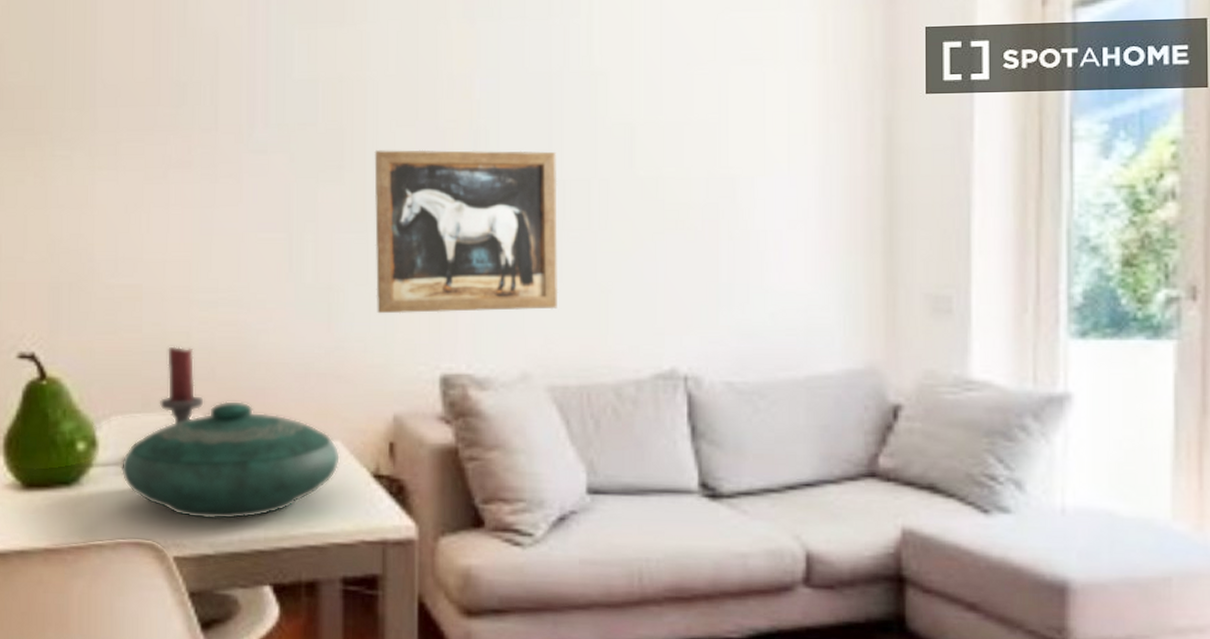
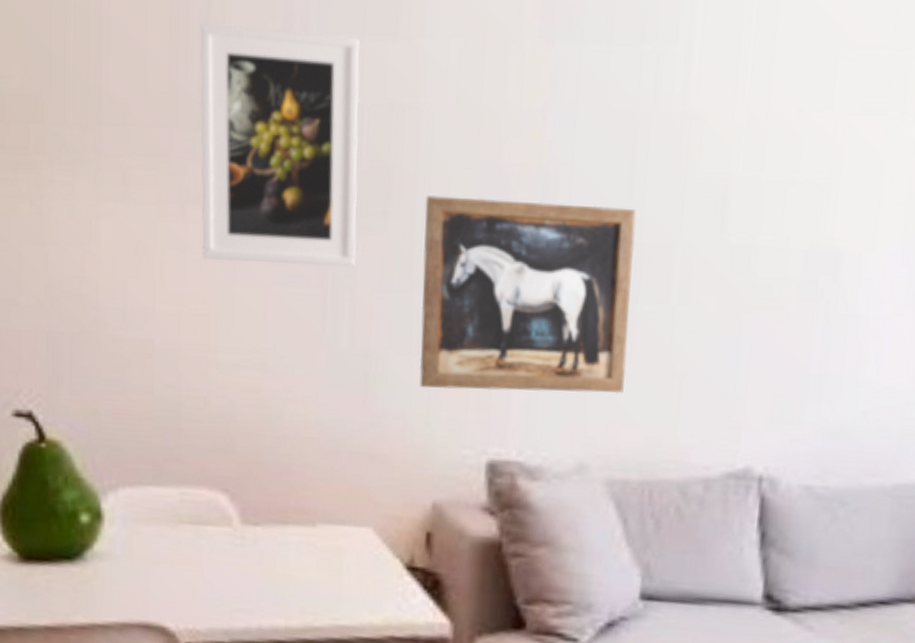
decorative bowl: present [120,400,341,520] -> none [128,476,372,607]
candle holder: present [159,346,204,424] -> none [172,412,222,499]
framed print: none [178,20,317,215] -> present [200,22,361,267]

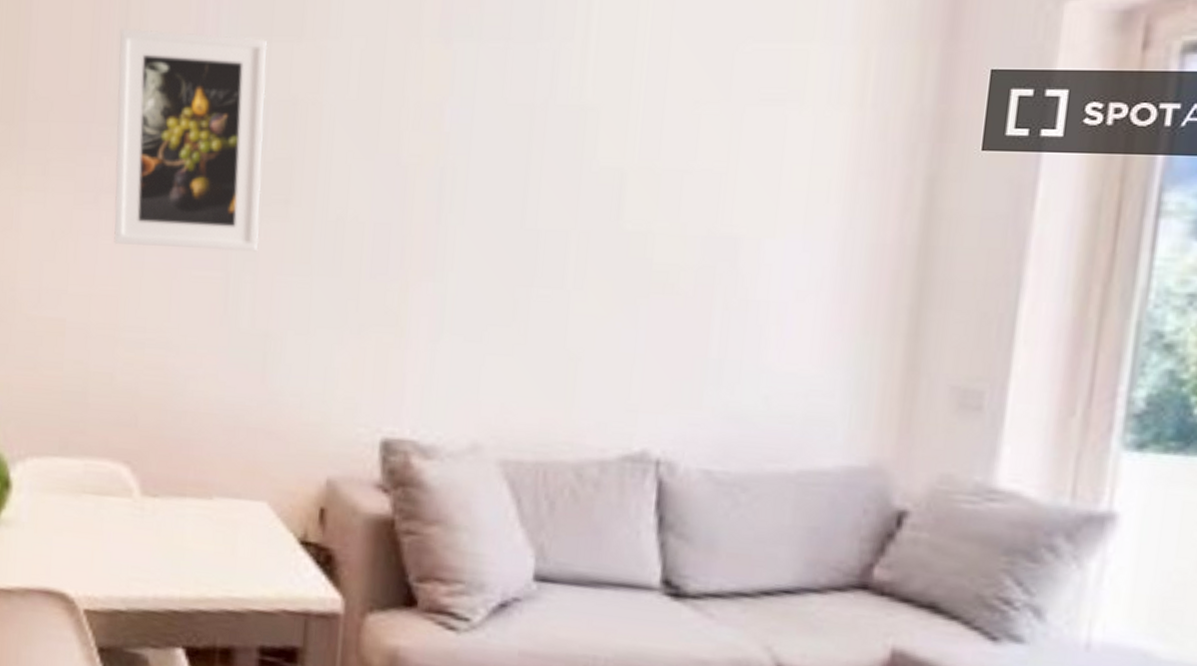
wall art: present [419,196,637,394] -> none [316,185,532,376]

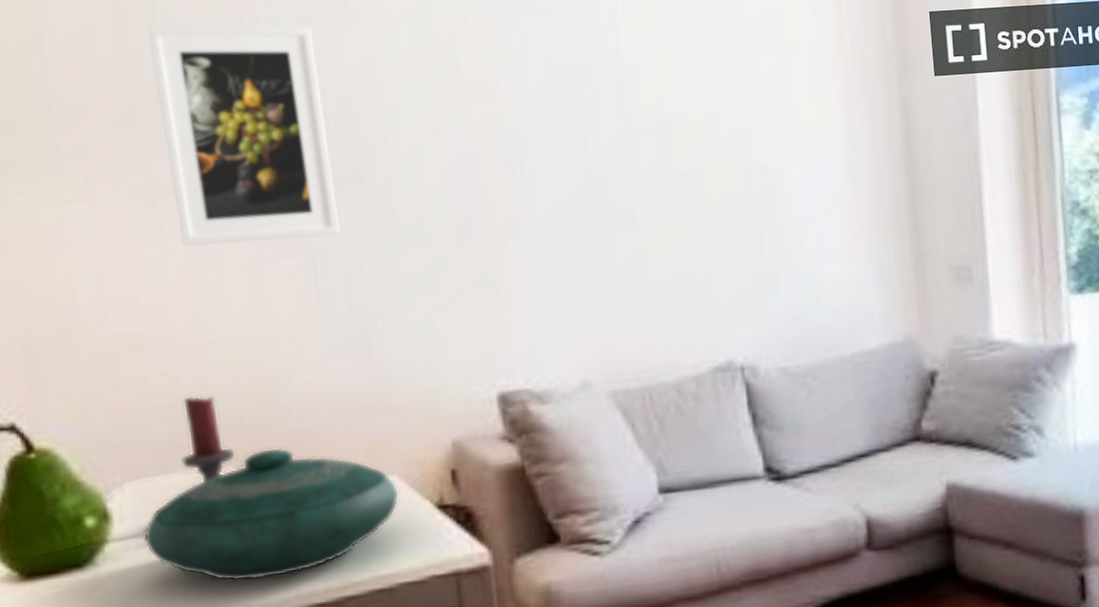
decorative bowl: none [33,449,267,576] -> present [143,447,400,582]
candle holder: none [77,387,125,471] -> present [181,395,235,482]

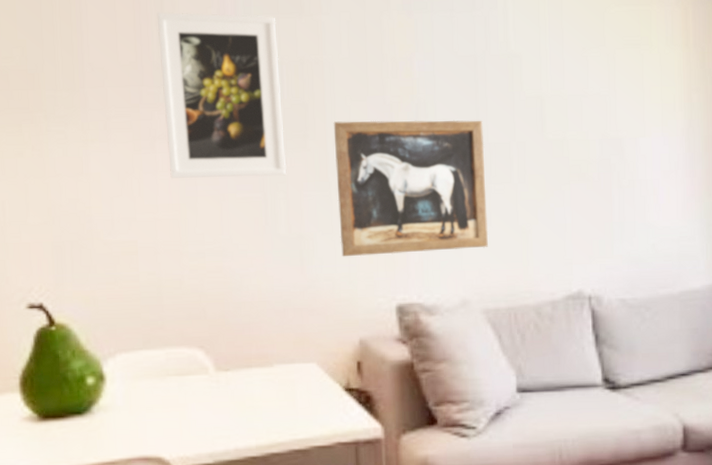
decorative bowl: present [143,447,400,582] -> none [127,334,317,435]
candle holder: present [181,395,235,482] -> none [158,291,198,357]
wall art: none [398,152,611,337] -> present [333,120,489,257]

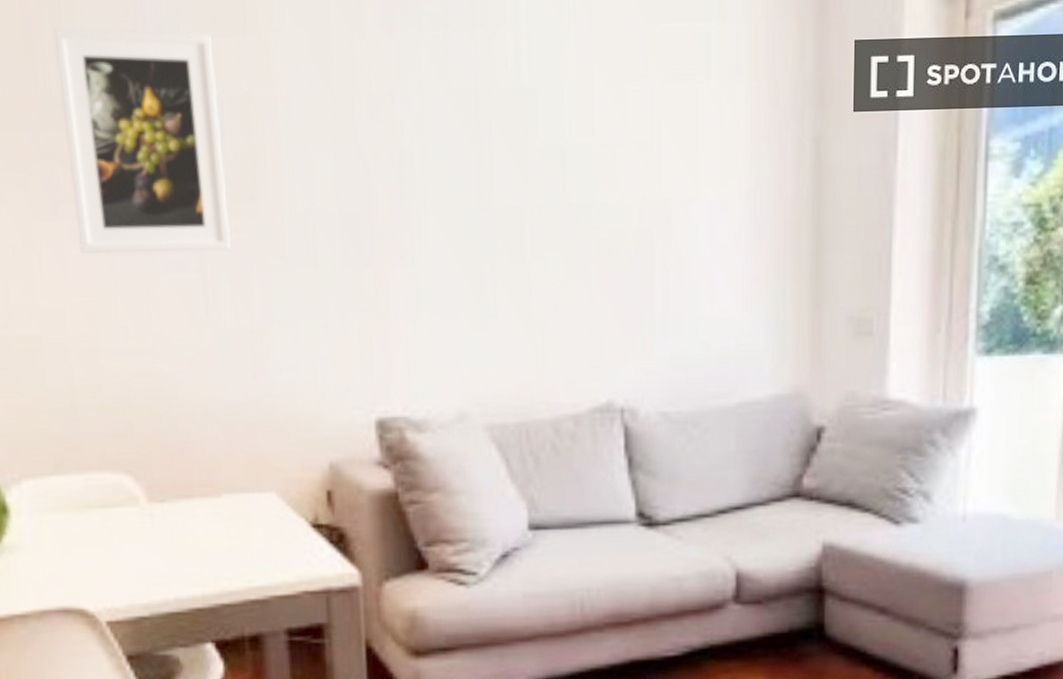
wall art: present [333,120,489,257] -> none [291,176,494,358]

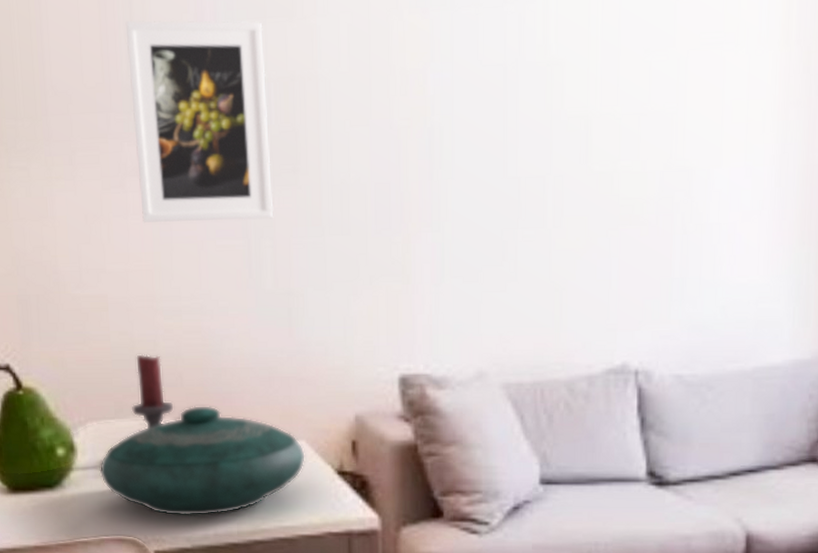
decorative bowl: none [37,456,277,581] -> present [99,405,306,516]
candle holder: none [74,401,124,484] -> present [131,354,174,428]

